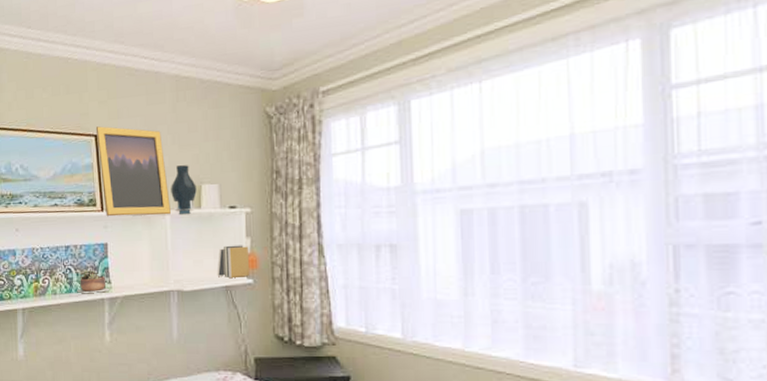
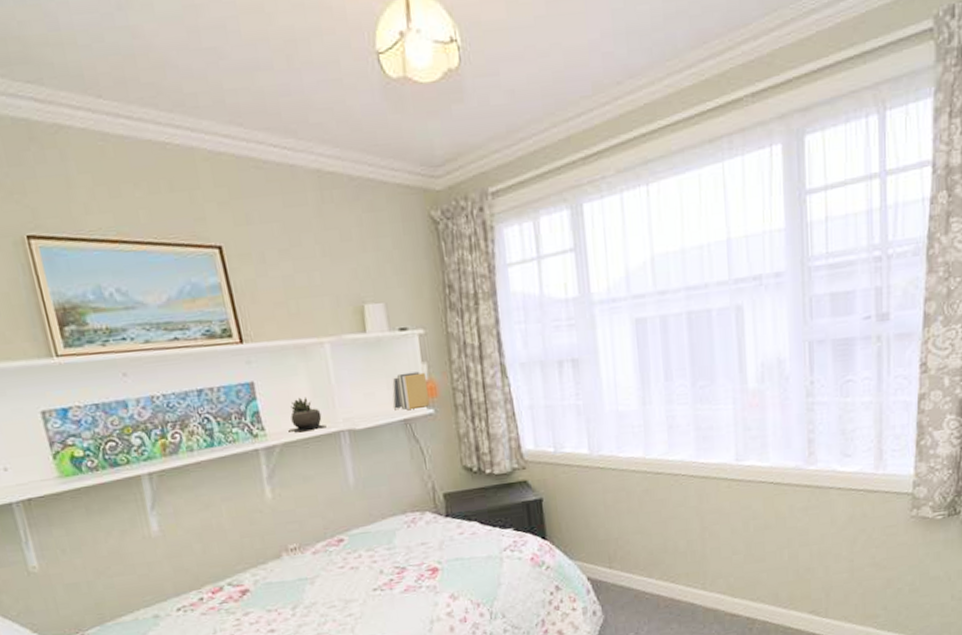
succulent plant: present [77,269,110,294] -> none [221,416,265,447]
picture frame: present [95,126,171,217] -> none [218,235,330,350]
succulent plant: none [129,259,160,288] -> present [288,397,327,433]
vase: present [170,165,197,216] -> none [325,281,359,343]

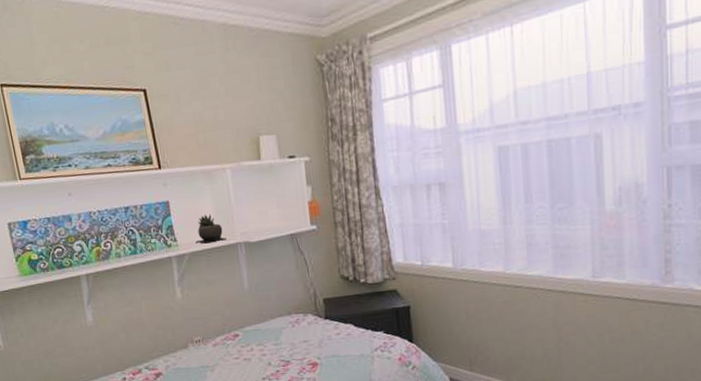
books: present [392,371,430,411] -> none [281,193,314,227]

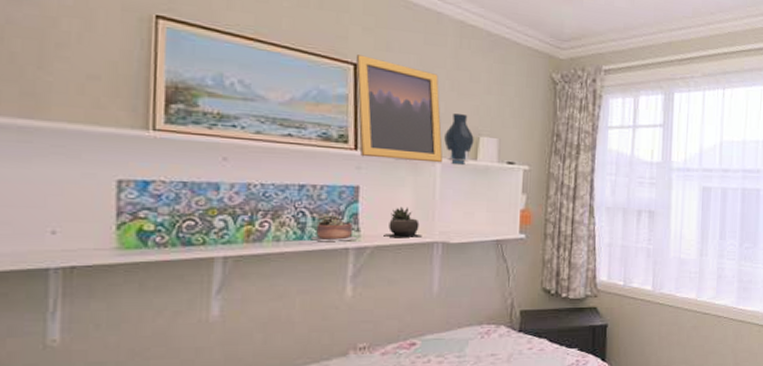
succulent plant: none [142,229,177,254] -> present [311,214,358,243]
picture frame: none [143,80,231,174] -> present [355,55,443,163]
vase: none [227,117,255,168] -> present [443,114,474,166]

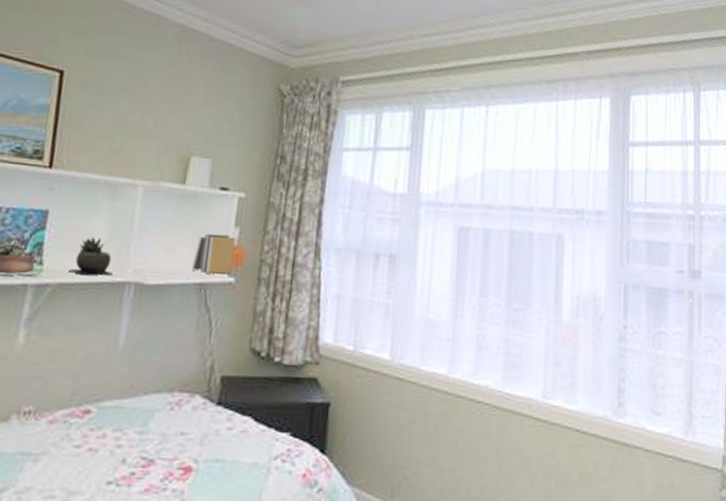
picture frame: present [355,55,443,163] -> none [54,61,151,186]
vase: present [443,114,474,166] -> none [149,129,184,190]
books: none [488,200,524,233] -> present [191,233,236,275]

